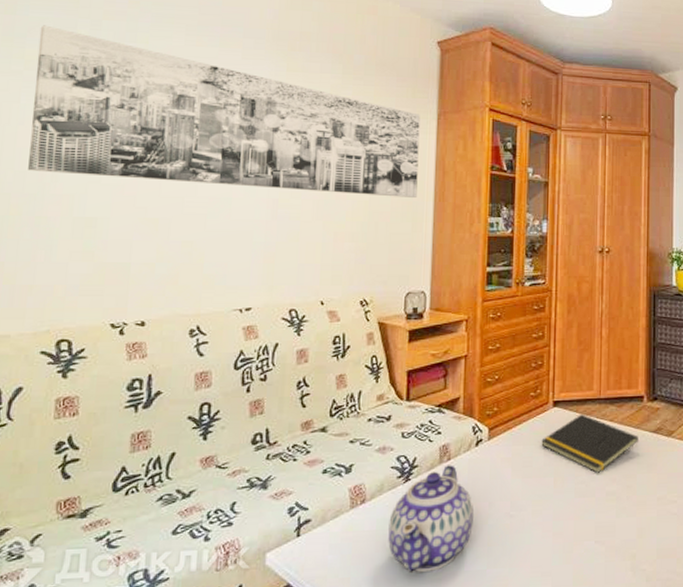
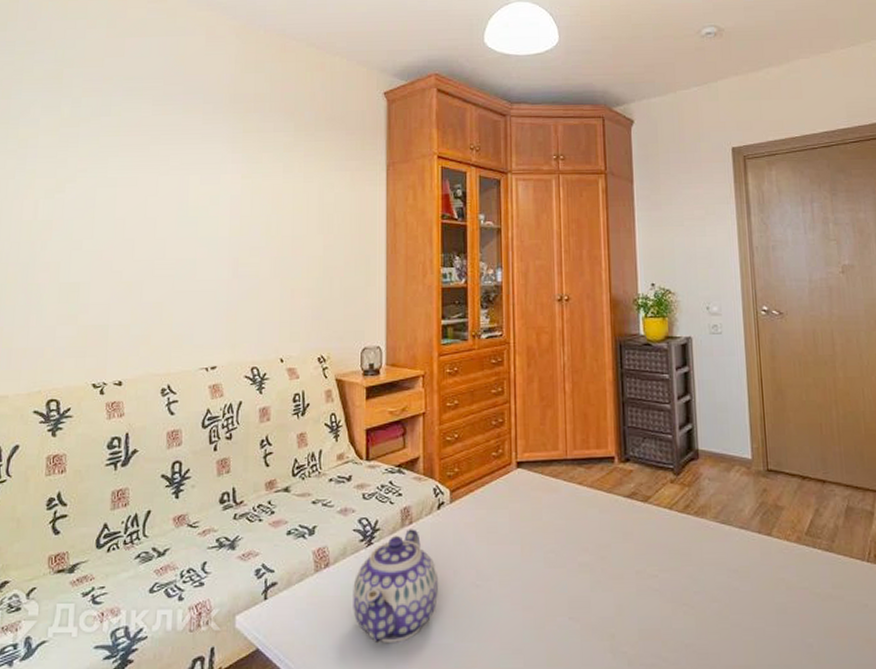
wall art: present [28,25,420,198] -> none [22,106,370,251]
notepad: present [541,413,639,473] -> none [506,475,611,541]

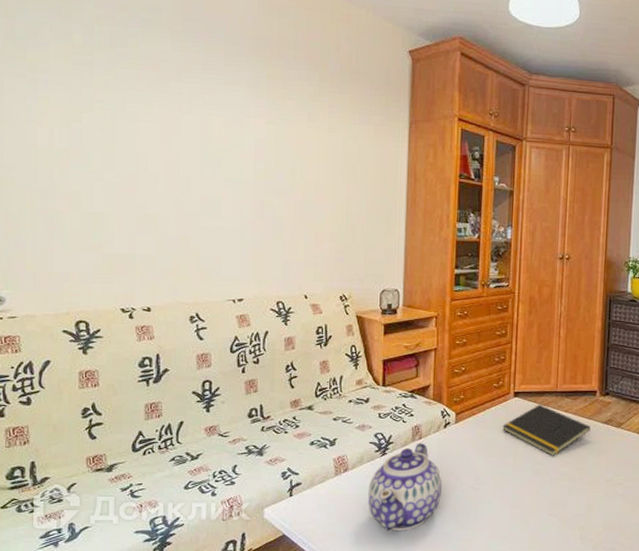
notepad: none [506,475,611,541] -> present [503,404,591,456]

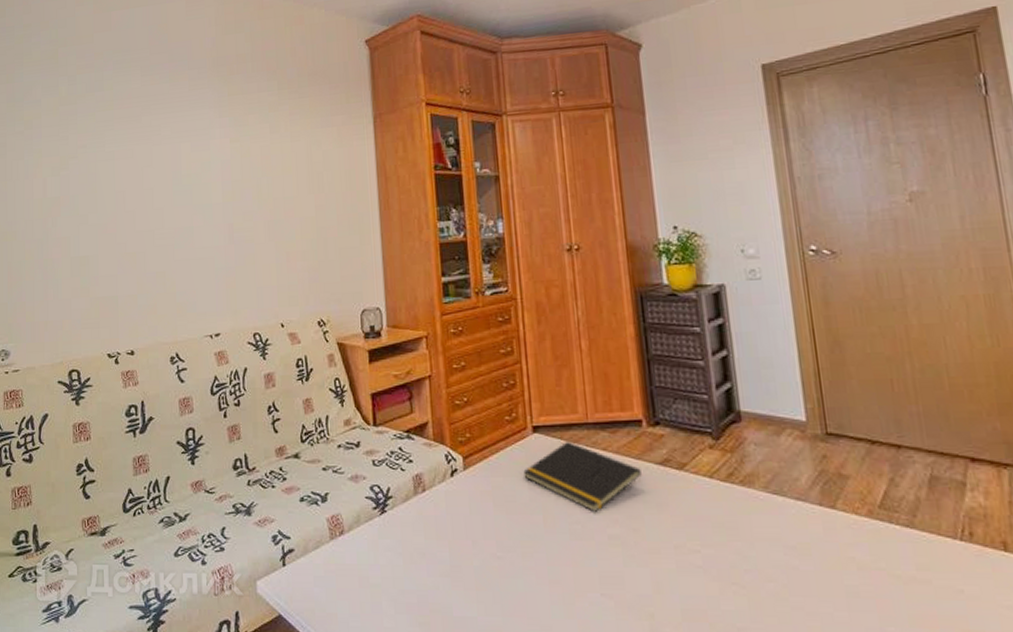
teapot: present [368,443,442,531] -> none [369,497,457,614]

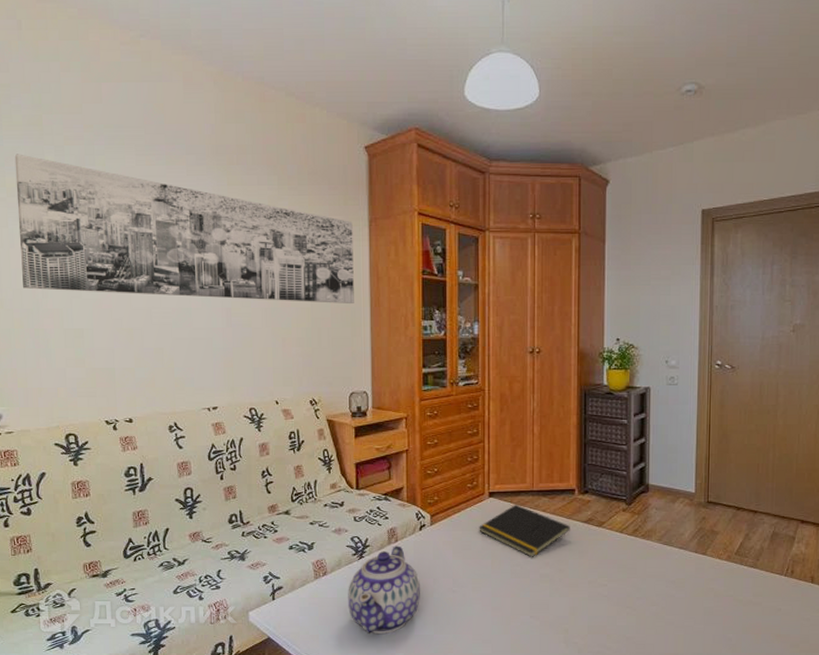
wall art: none [32,87,362,219] -> present [14,154,354,303]
teapot: none [369,497,457,614] -> present [348,546,420,634]

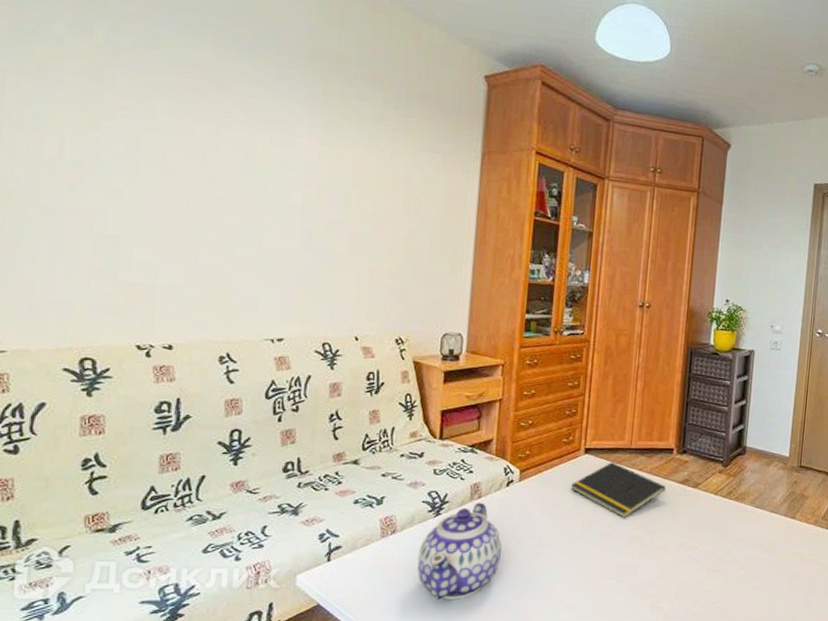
wall art: present [14,154,354,303] -> none [43,21,464,238]

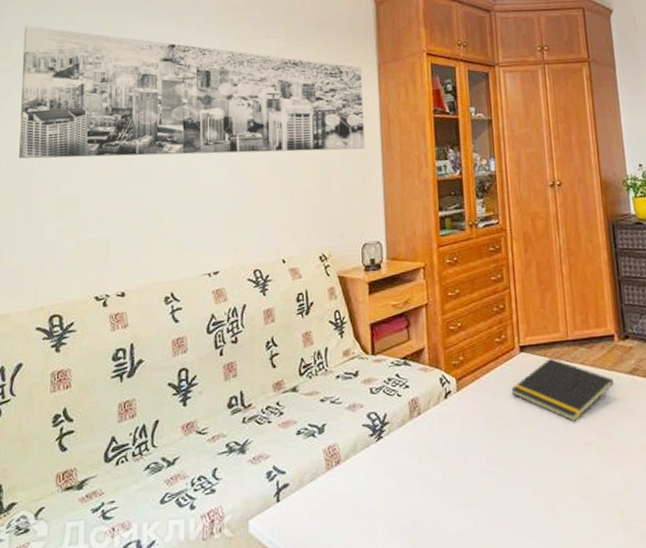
wall art: none [43,21,464,238] -> present [19,25,365,159]
teapot: present [417,502,502,599] -> none [365,420,450,537]

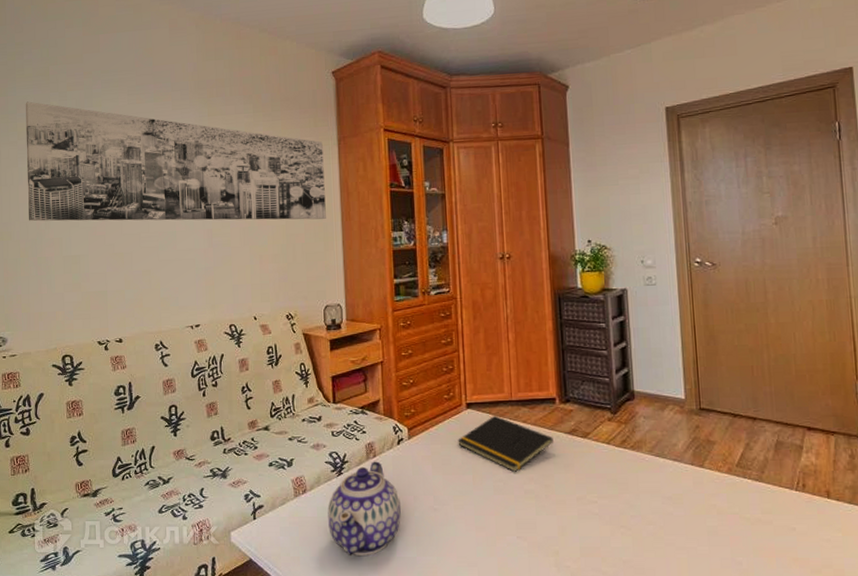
teapot: none [365,420,450,537] -> present [328,461,401,555]

